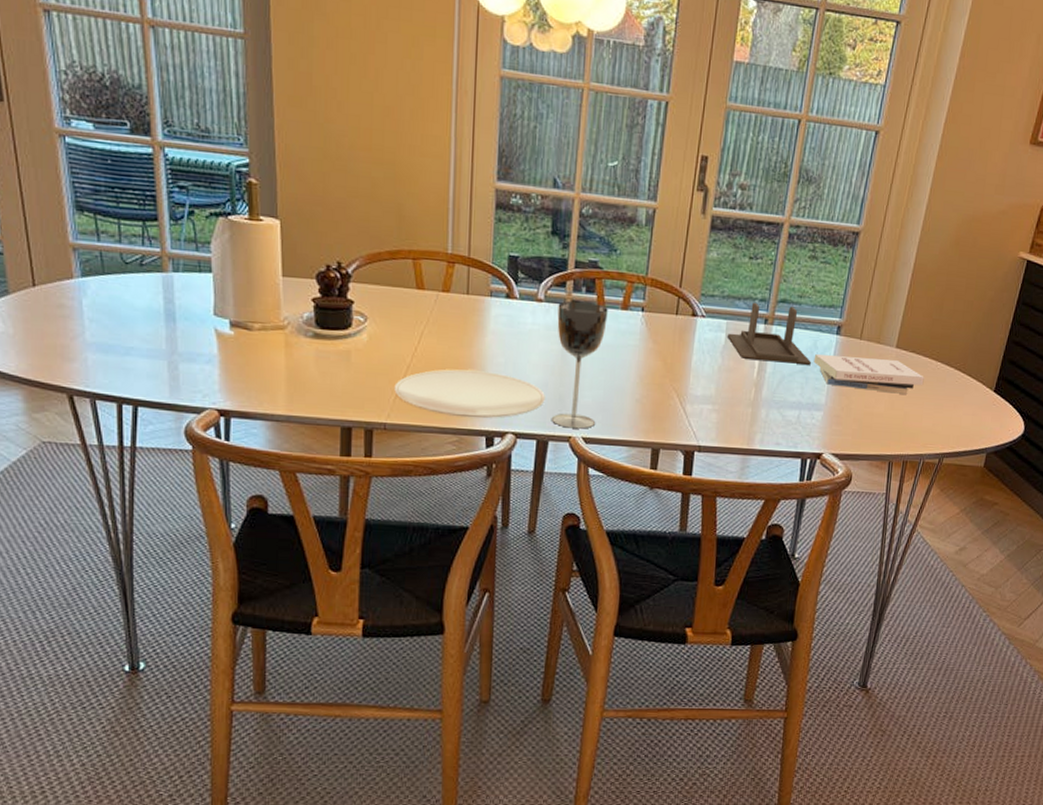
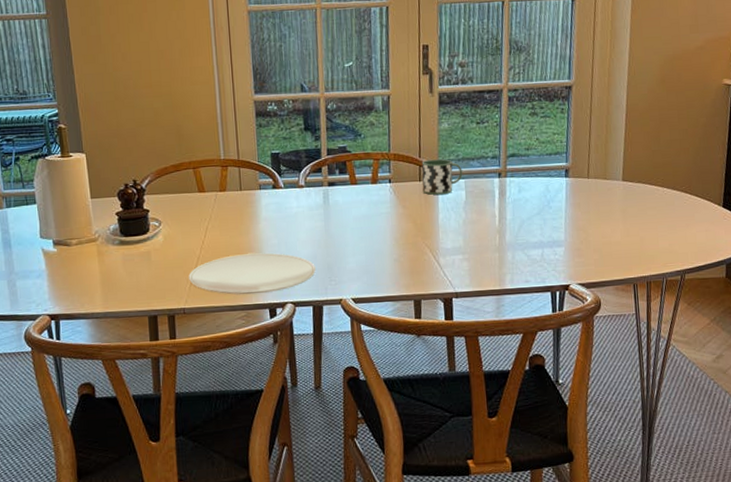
wine glass: present [551,301,608,429] -> none [317,181,362,292]
cup: none [678,291,726,334] -> present [421,159,463,195]
napkin holder: present [727,302,812,365] -> none [466,159,547,210]
books: present [813,354,924,394] -> none [548,192,654,223]

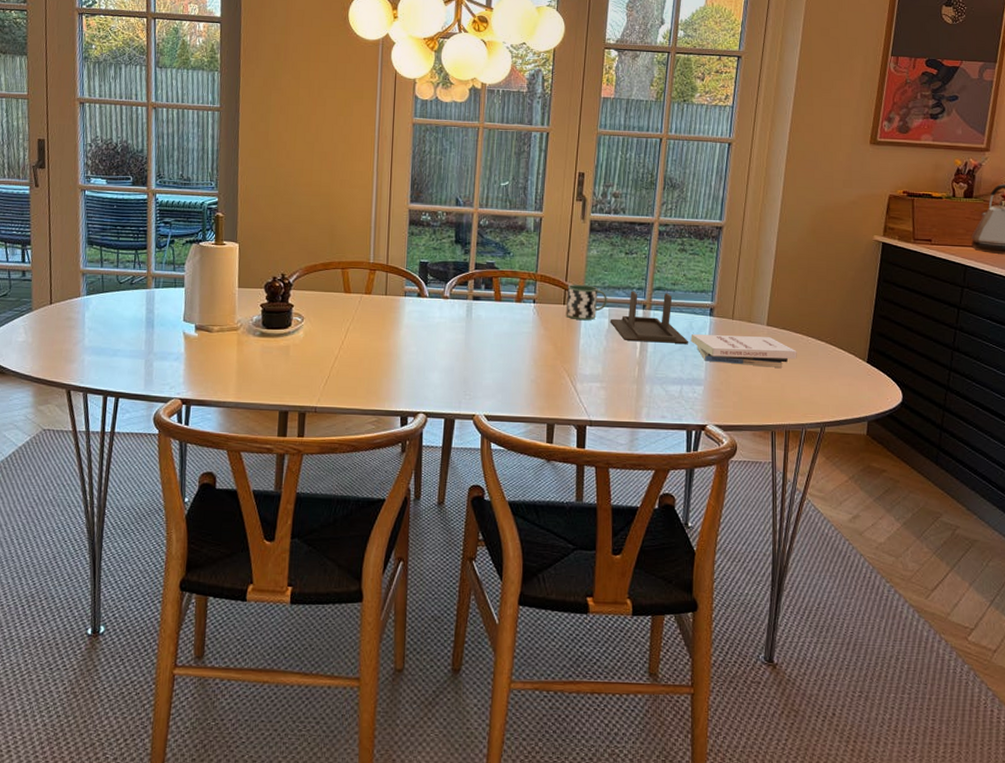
plate: present [189,253,316,295] -> none [324,358,451,401]
napkin holder: none [466,159,547,210] -> present [609,291,689,344]
books: none [548,192,654,223] -> present [690,334,797,368]

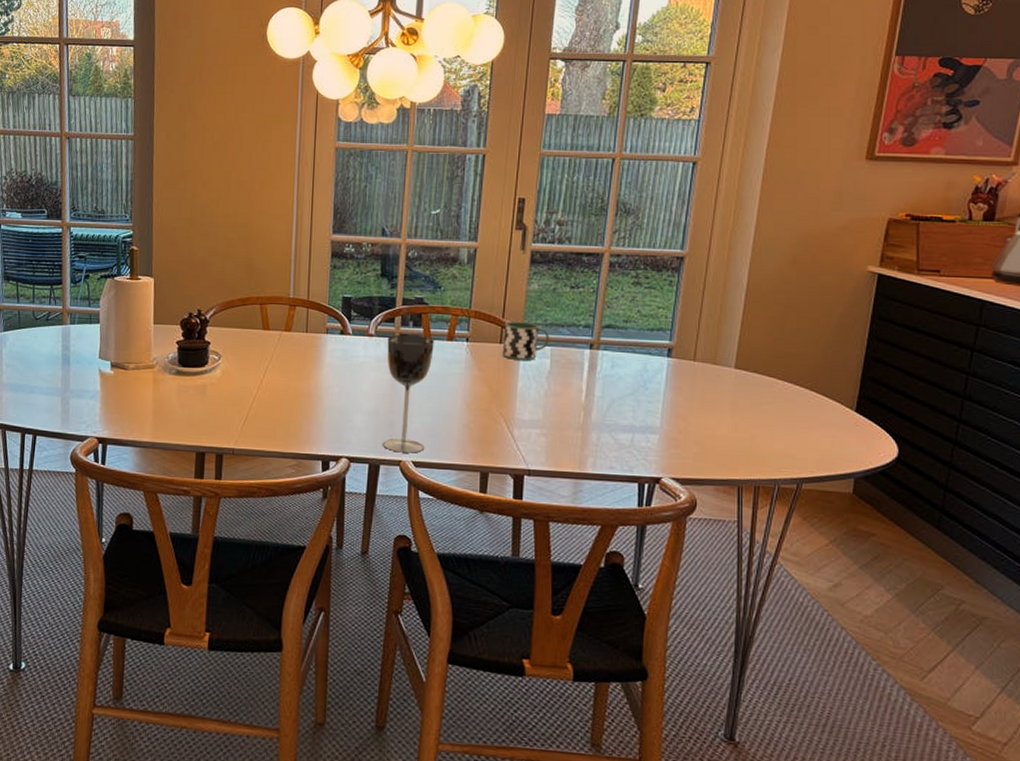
wine glass: none [457,297,504,408] -> present [382,334,434,453]
napkin holder: present [609,291,689,344] -> none [552,328,643,388]
books: present [690,334,797,368] -> none [644,377,770,416]

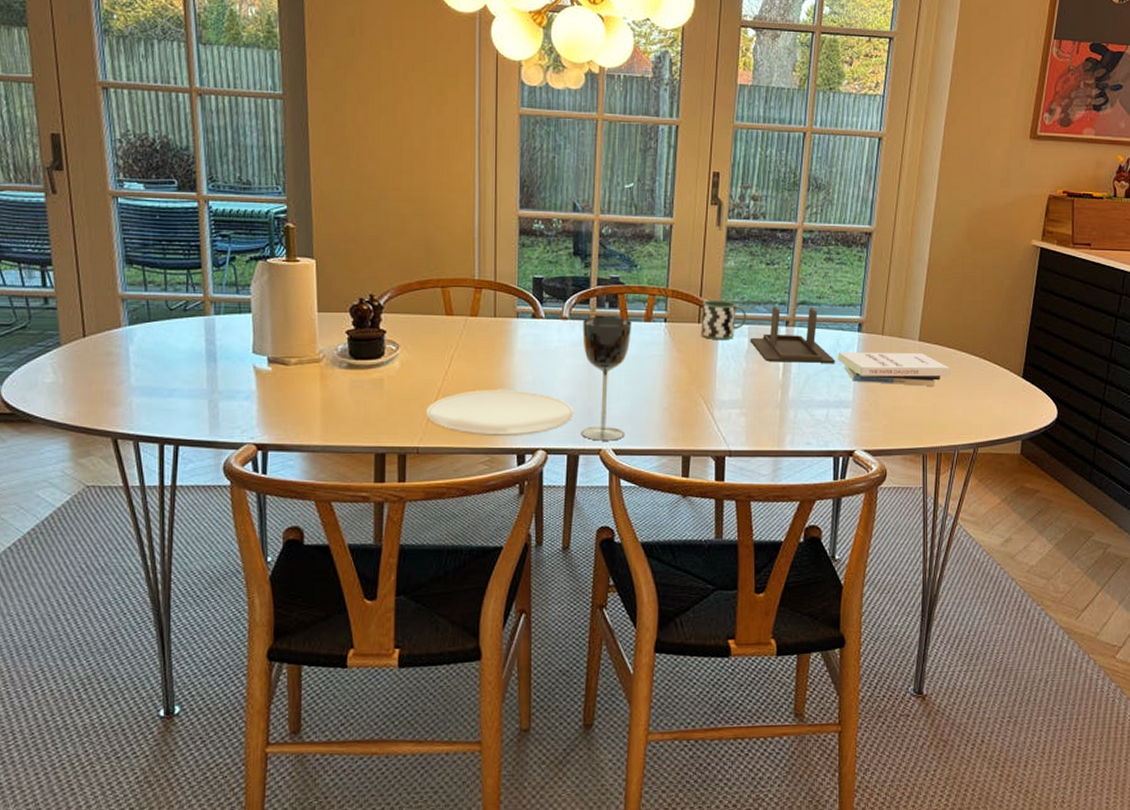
plate: none [242,399,376,444] -> present [426,390,574,437]
napkin holder: none [552,328,643,388] -> present [749,306,836,363]
books: none [644,377,770,416] -> present [837,353,950,386]

